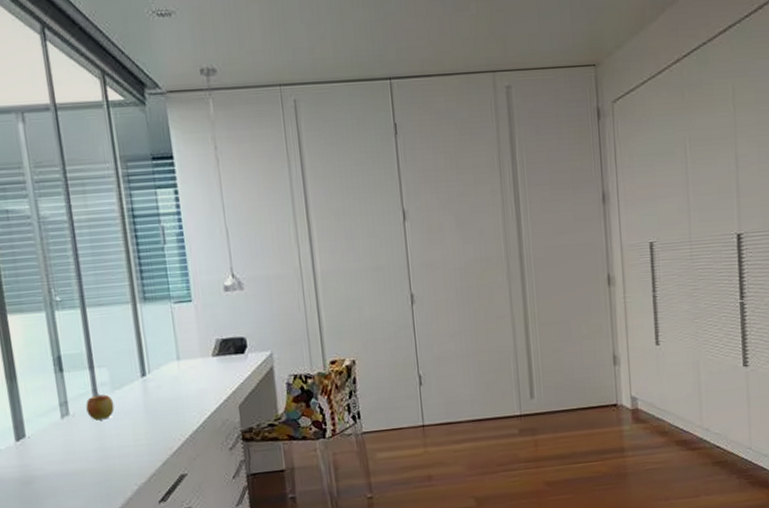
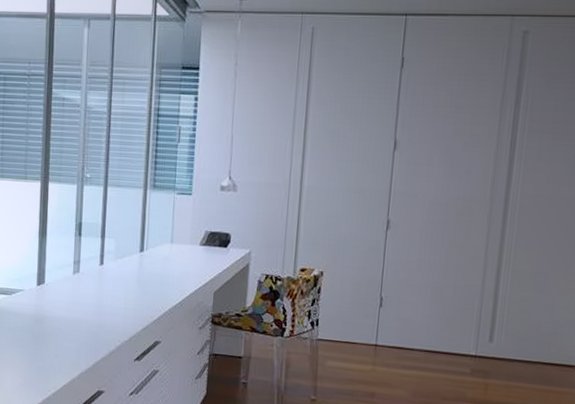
apple: present [86,392,115,421] -> none [93,258,115,282]

